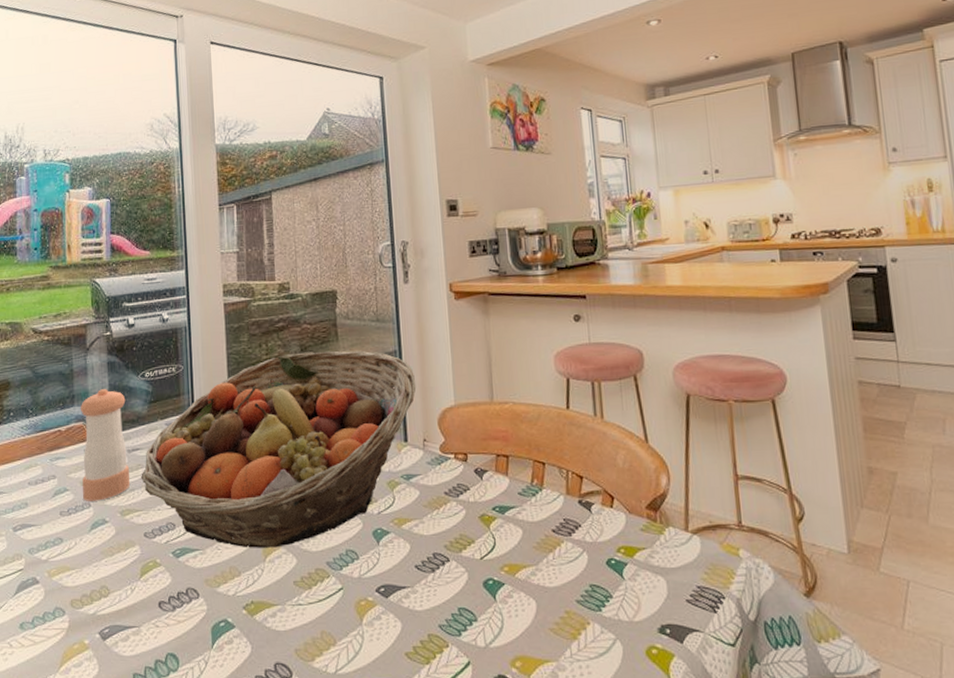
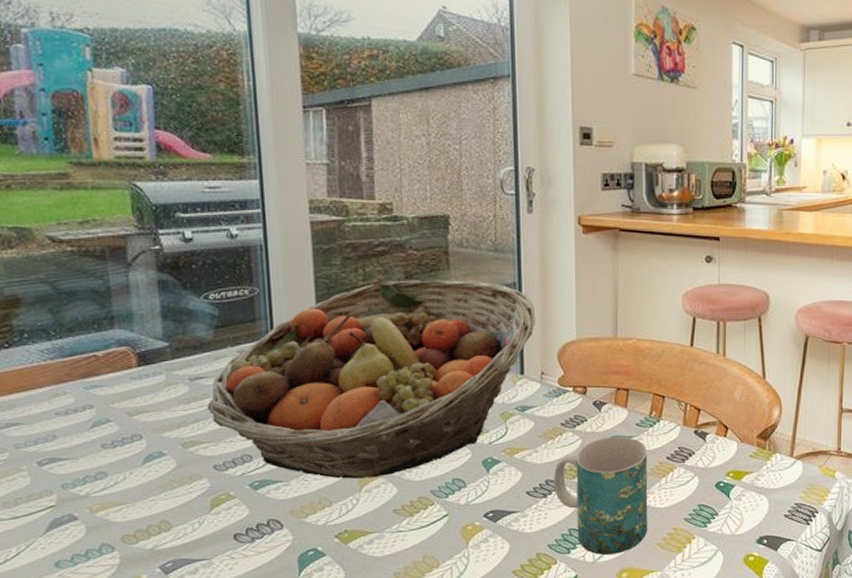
pepper shaker: present [80,389,130,501] -> none [122,311,194,433]
mug: none [441,506,539,640] -> present [554,436,648,555]

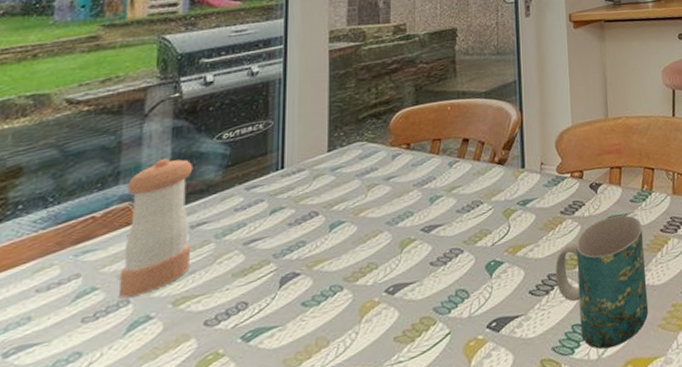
pepper shaker: none [122,311,194,433] -> present [119,158,194,298]
fruit basket: present [207,279,536,479] -> none [206,83,535,314]

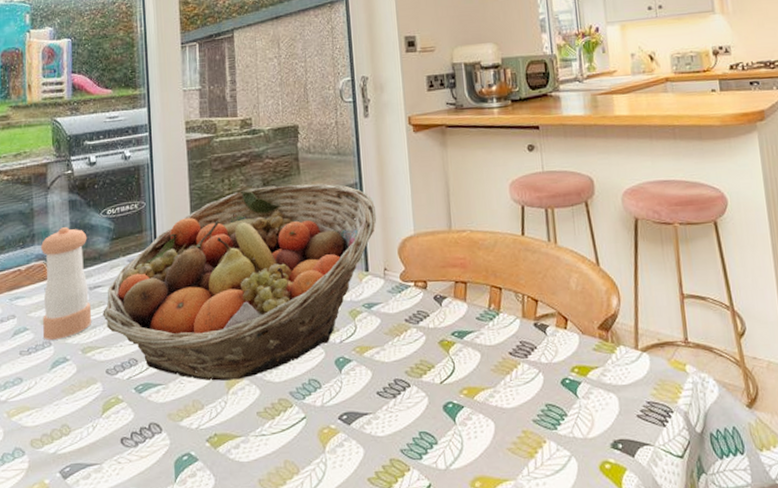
fruit basket: none [206,83,535,314] -> present [103,183,377,381]
mug: present [556,214,649,350] -> none [402,331,497,462]

